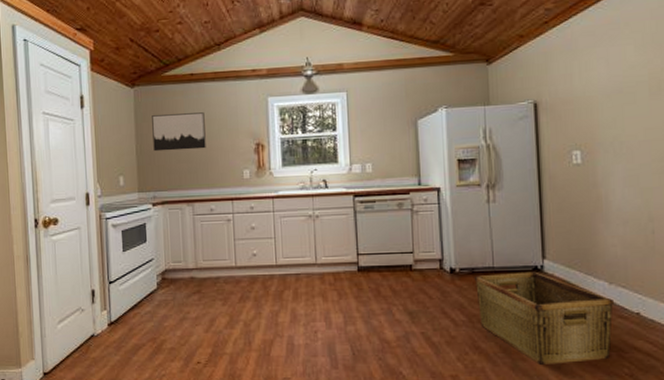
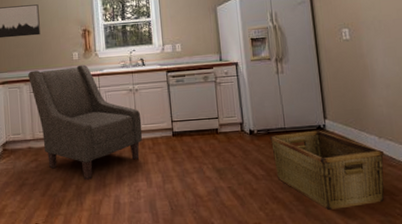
chair: none [191,184,323,318] -> present [28,64,143,181]

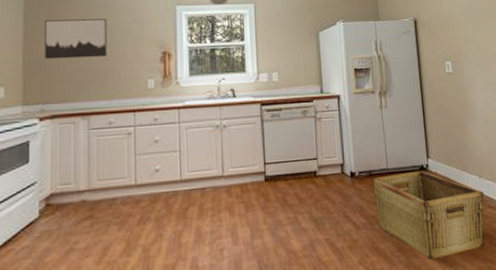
chair: present [28,64,143,181] -> none [87,95,230,241]

